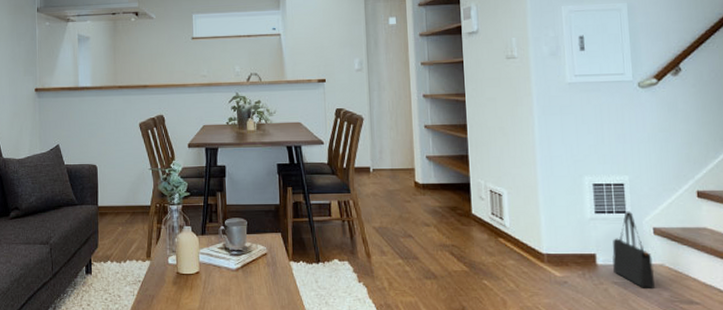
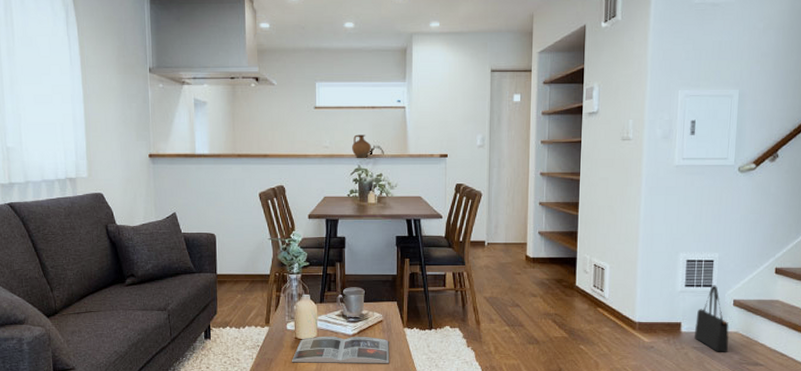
magazine: none [173,270,275,300] -> present [291,336,389,363]
ceramic jug: none [228,62,248,87] -> present [351,134,371,159]

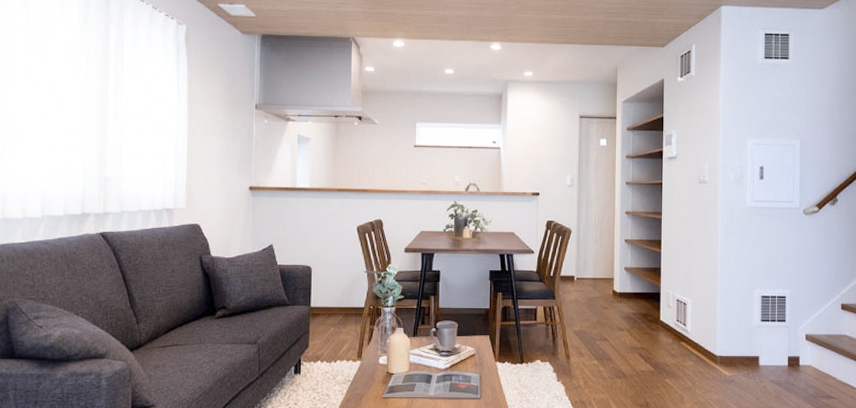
ceramic jug: present [351,134,371,159] -> none [448,172,467,196]
tote bag: present [693,285,730,353] -> none [771,320,804,387]

